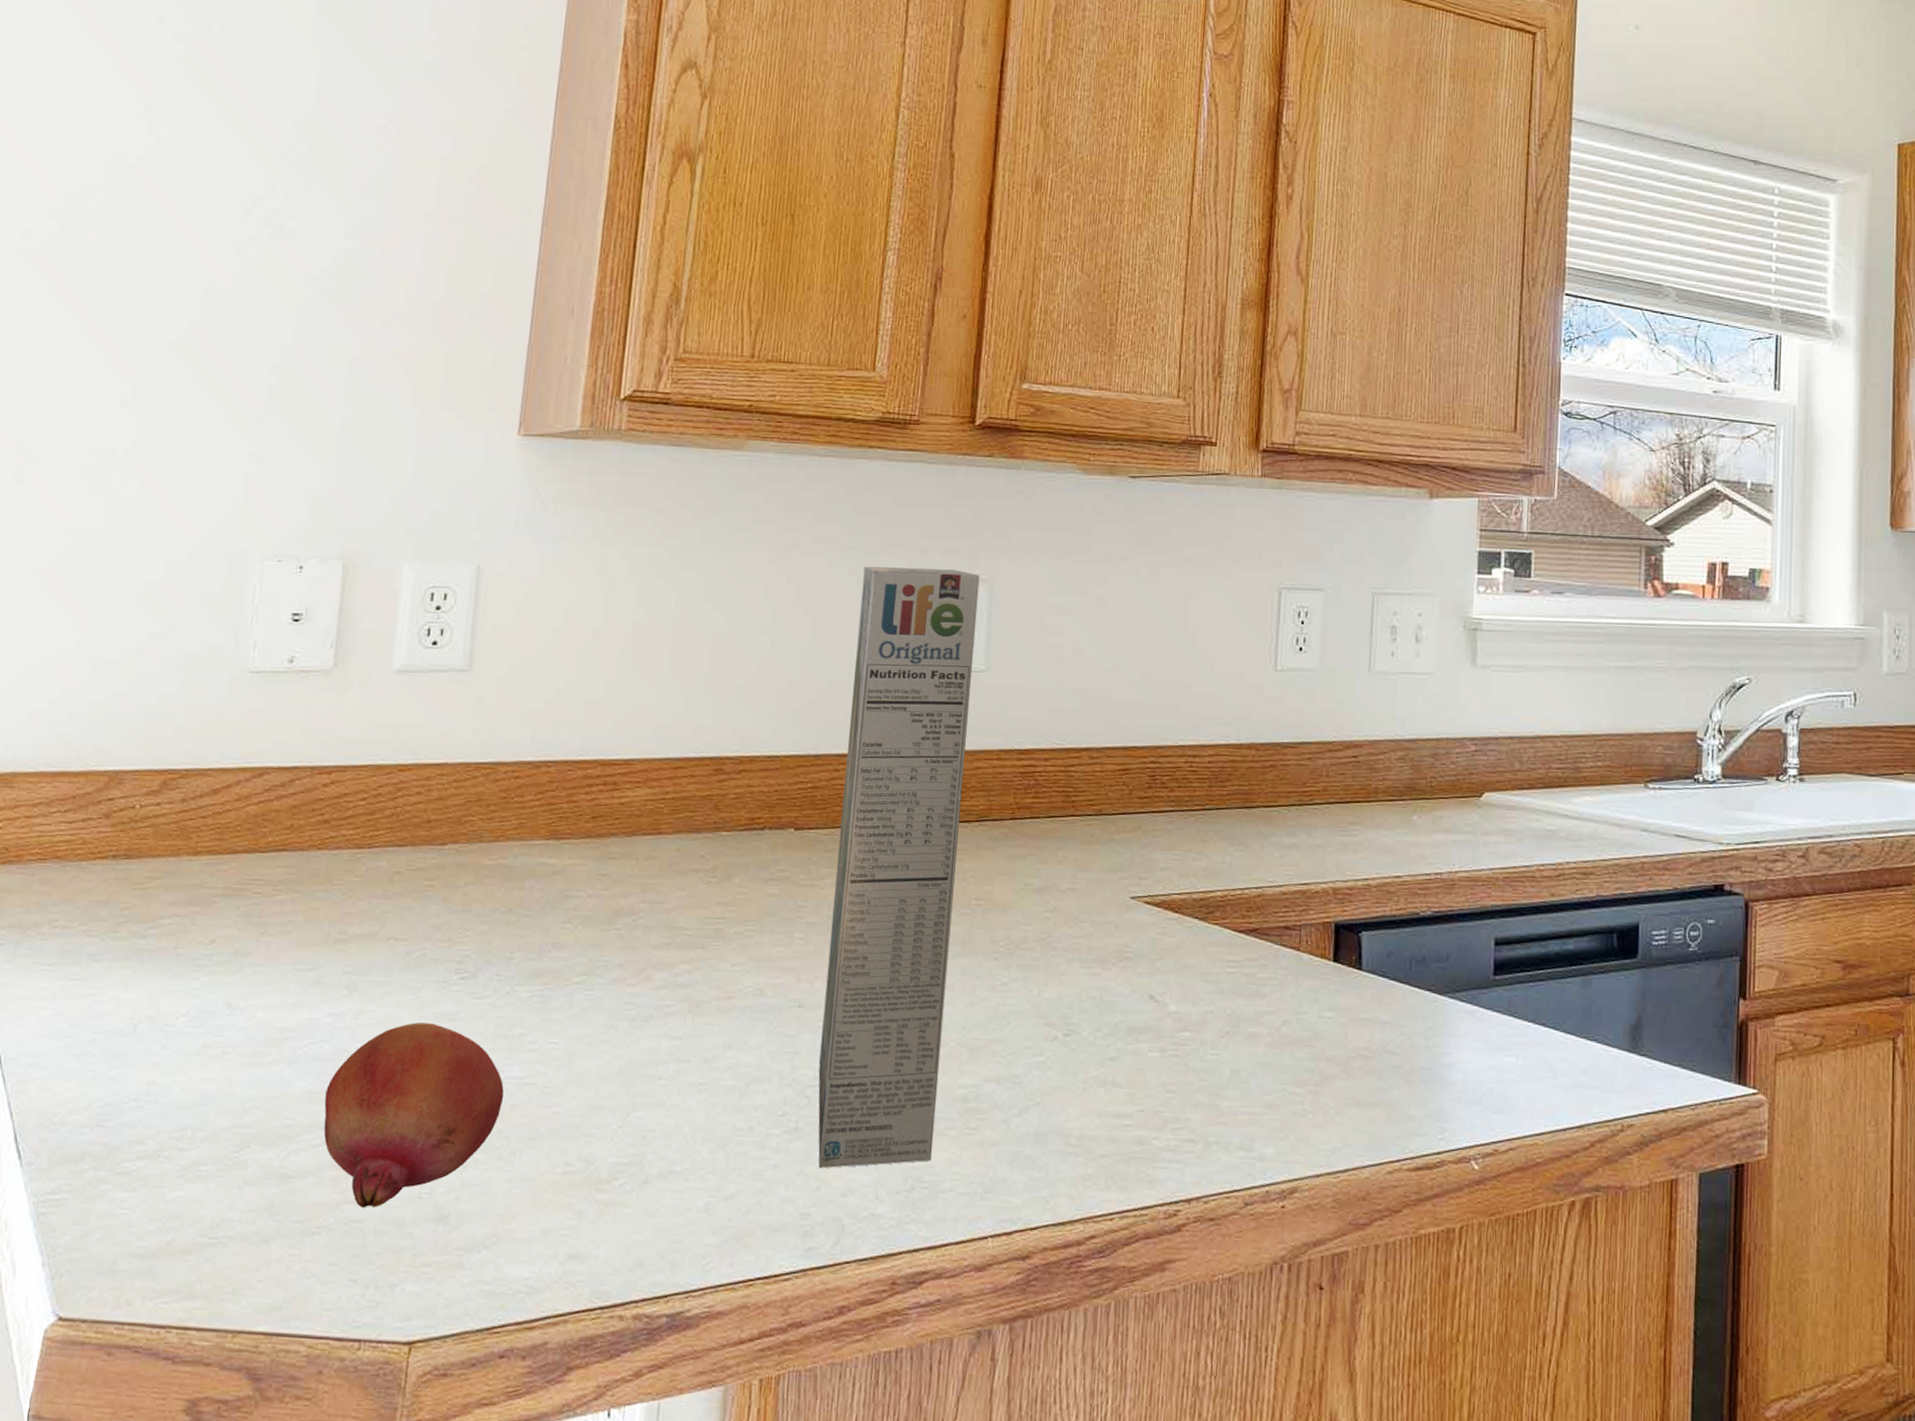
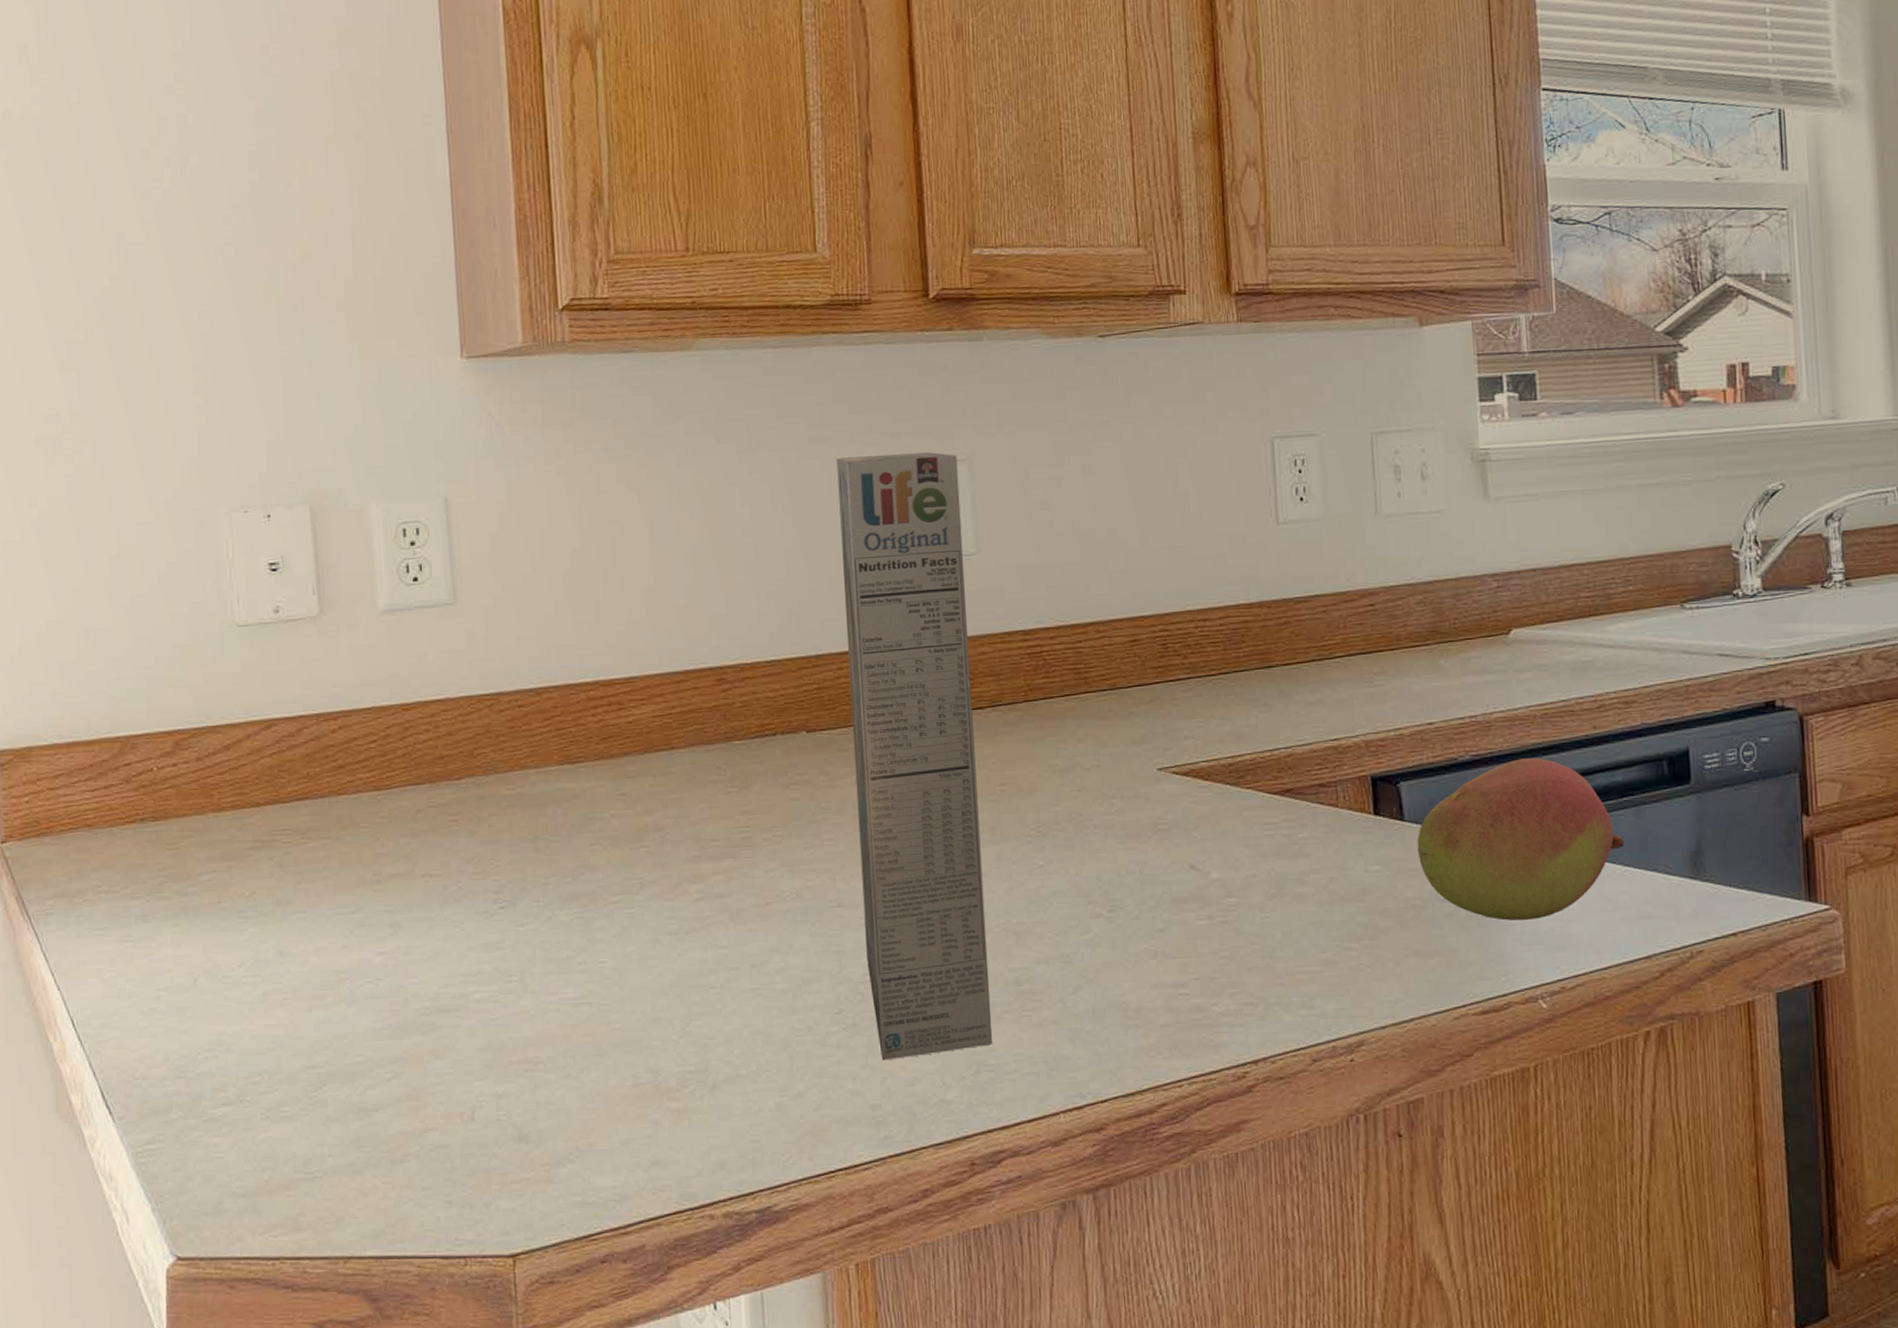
fruit: present [323,1022,504,1208] -> none [389,953,563,1134]
fruit: none [1371,919,1569,1080] -> present [1417,758,1625,921]

